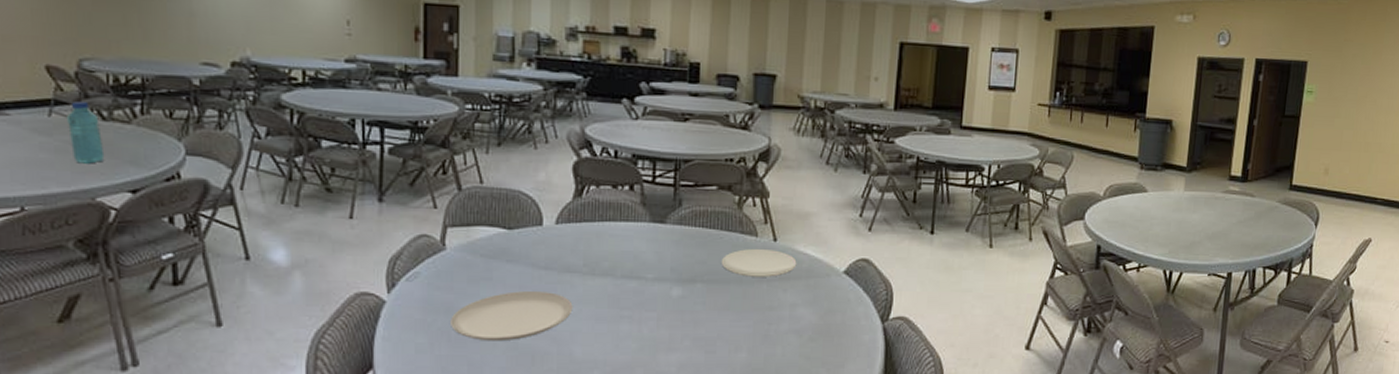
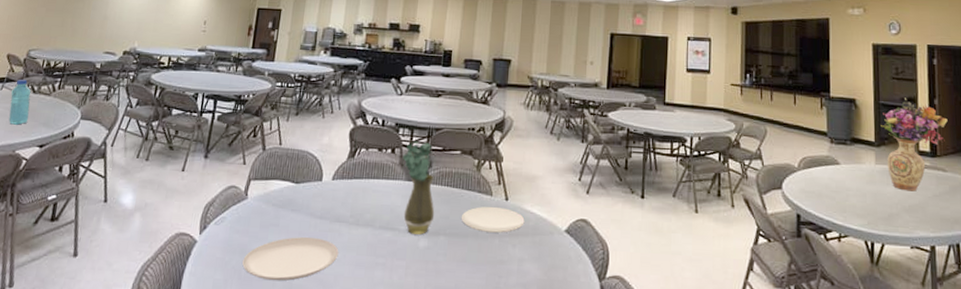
vase: none [644,172,689,283] -> present [402,138,435,235]
flower arrangement: none [1195,118,1264,218] -> present [881,97,948,192]

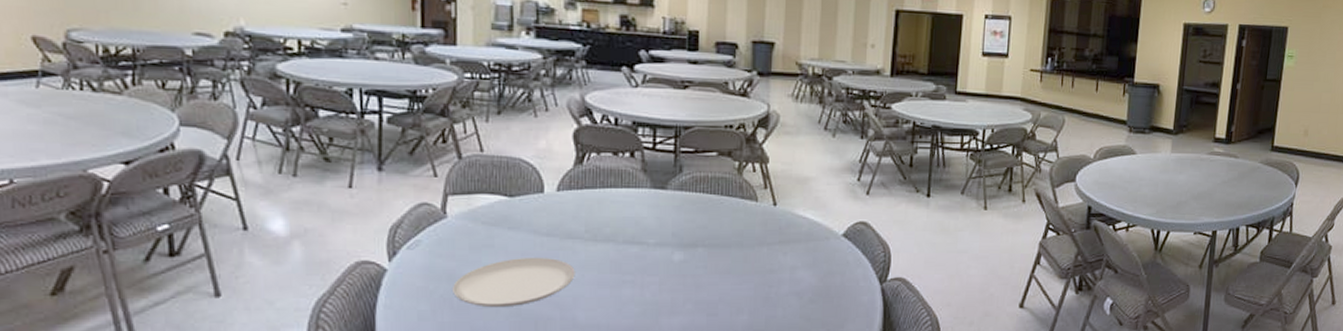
water bottle: present [8,79,31,125] -> none [54,72,96,136]
vase: present [402,138,435,235] -> none [644,139,690,247]
plate: present [461,206,525,233] -> none [721,212,797,241]
flower arrangement: present [881,97,948,192] -> none [1181,82,1247,179]

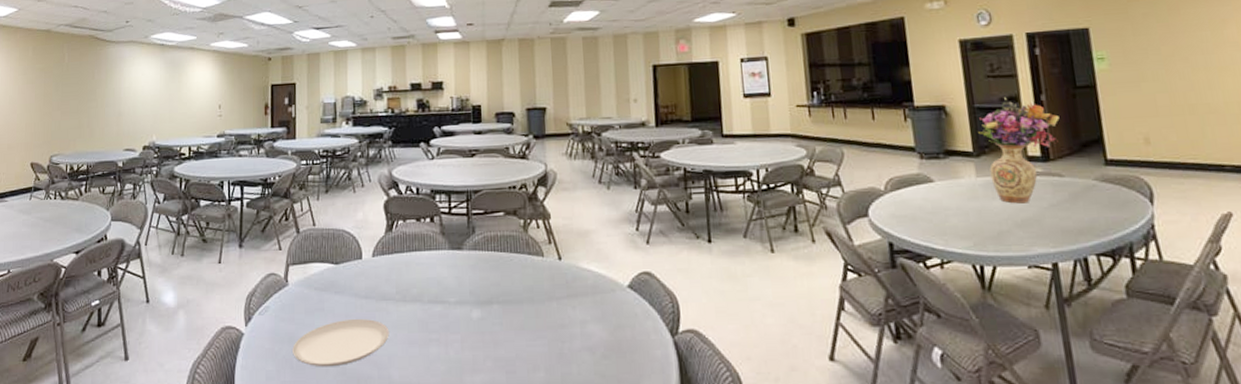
flower arrangement: none [1181,82,1247,179] -> present [978,97,1060,204]

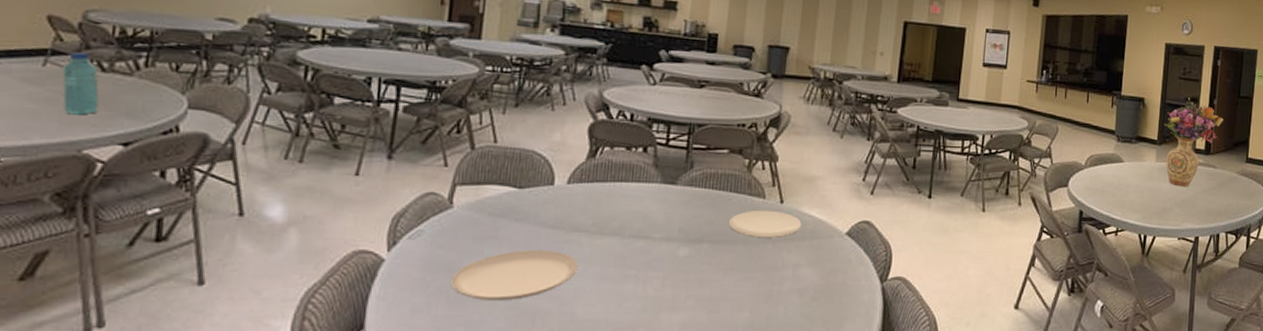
water bottle: none [39,186,61,234] -> present [61,51,100,116]
plate: none [513,267,582,296] -> present [728,209,802,238]

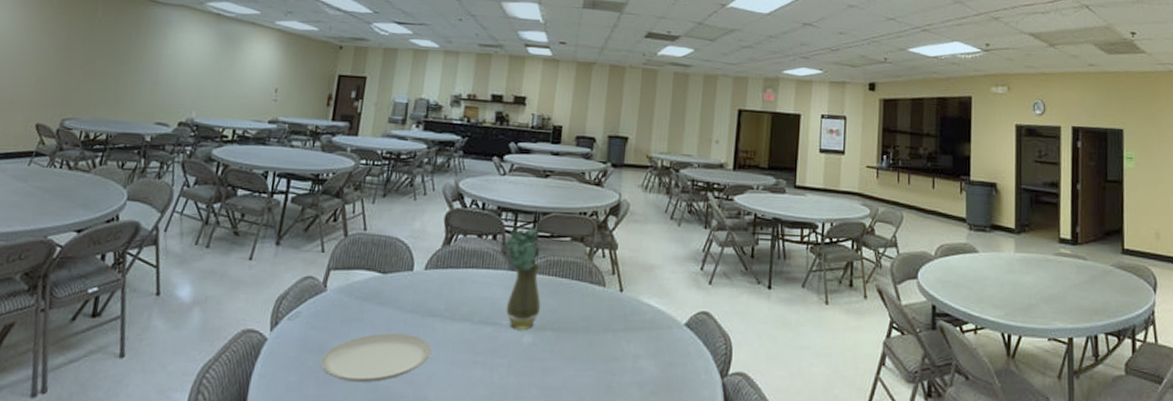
water bottle: present [61,51,100,116] -> none [38,153,66,207]
vase: none [657,135,698,242] -> present [505,223,541,330]
plate: present [728,209,802,238] -> none [570,298,641,327]
flower arrangement: present [1164,97,1223,187] -> none [1022,182,1090,281]

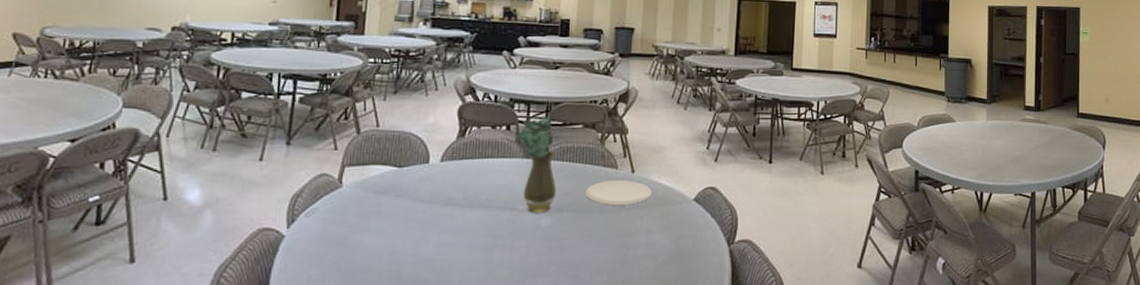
plate: present [320,333,432,383] -> none [341,222,452,272]
plate: none [570,298,641,327] -> present [585,179,652,206]

